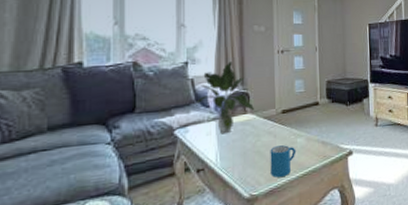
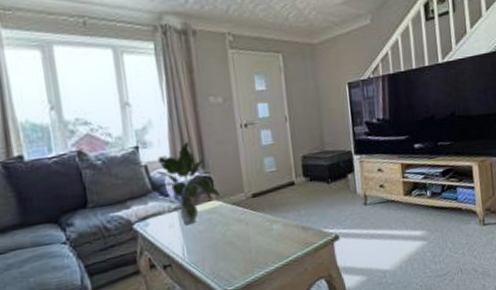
mug: present [270,145,297,178] -> none [242,233,273,270]

